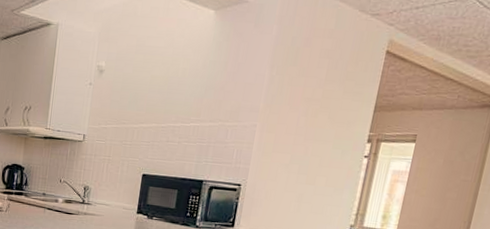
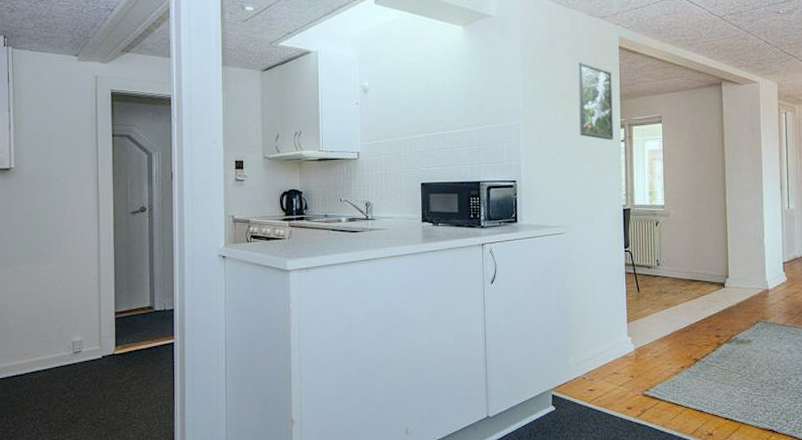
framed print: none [319,64,371,155] -> present [577,62,613,140]

